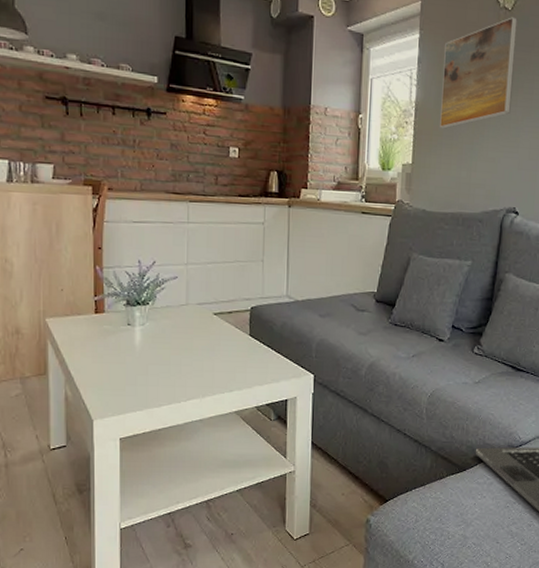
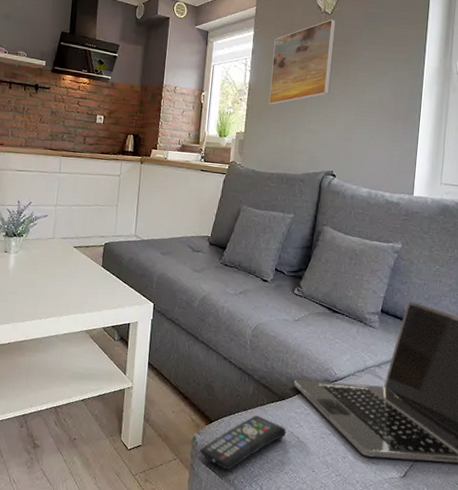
remote control: none [374,490,469,551] -> present [200,415,287,471]

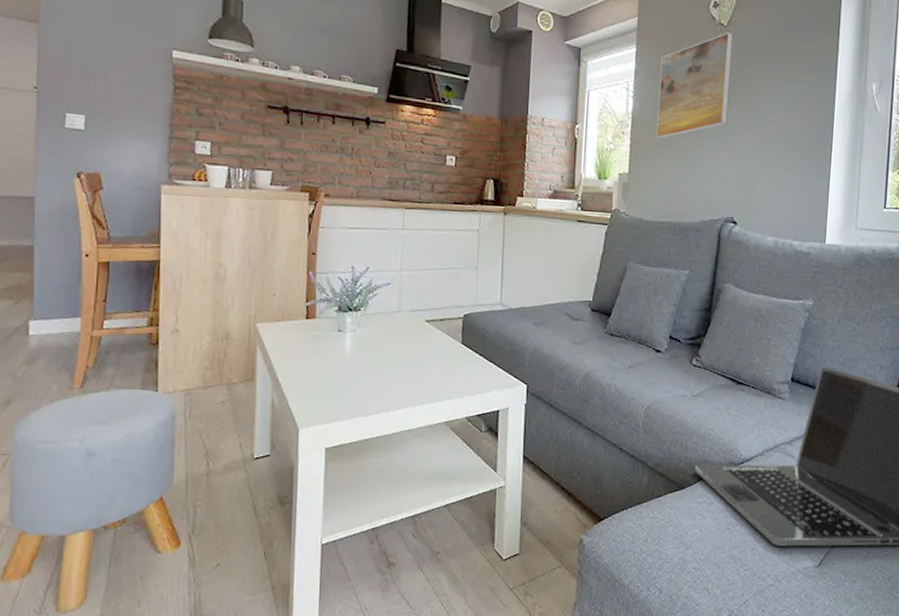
remote control: present [200,415,287,471] -> none [588,509,688,575]

